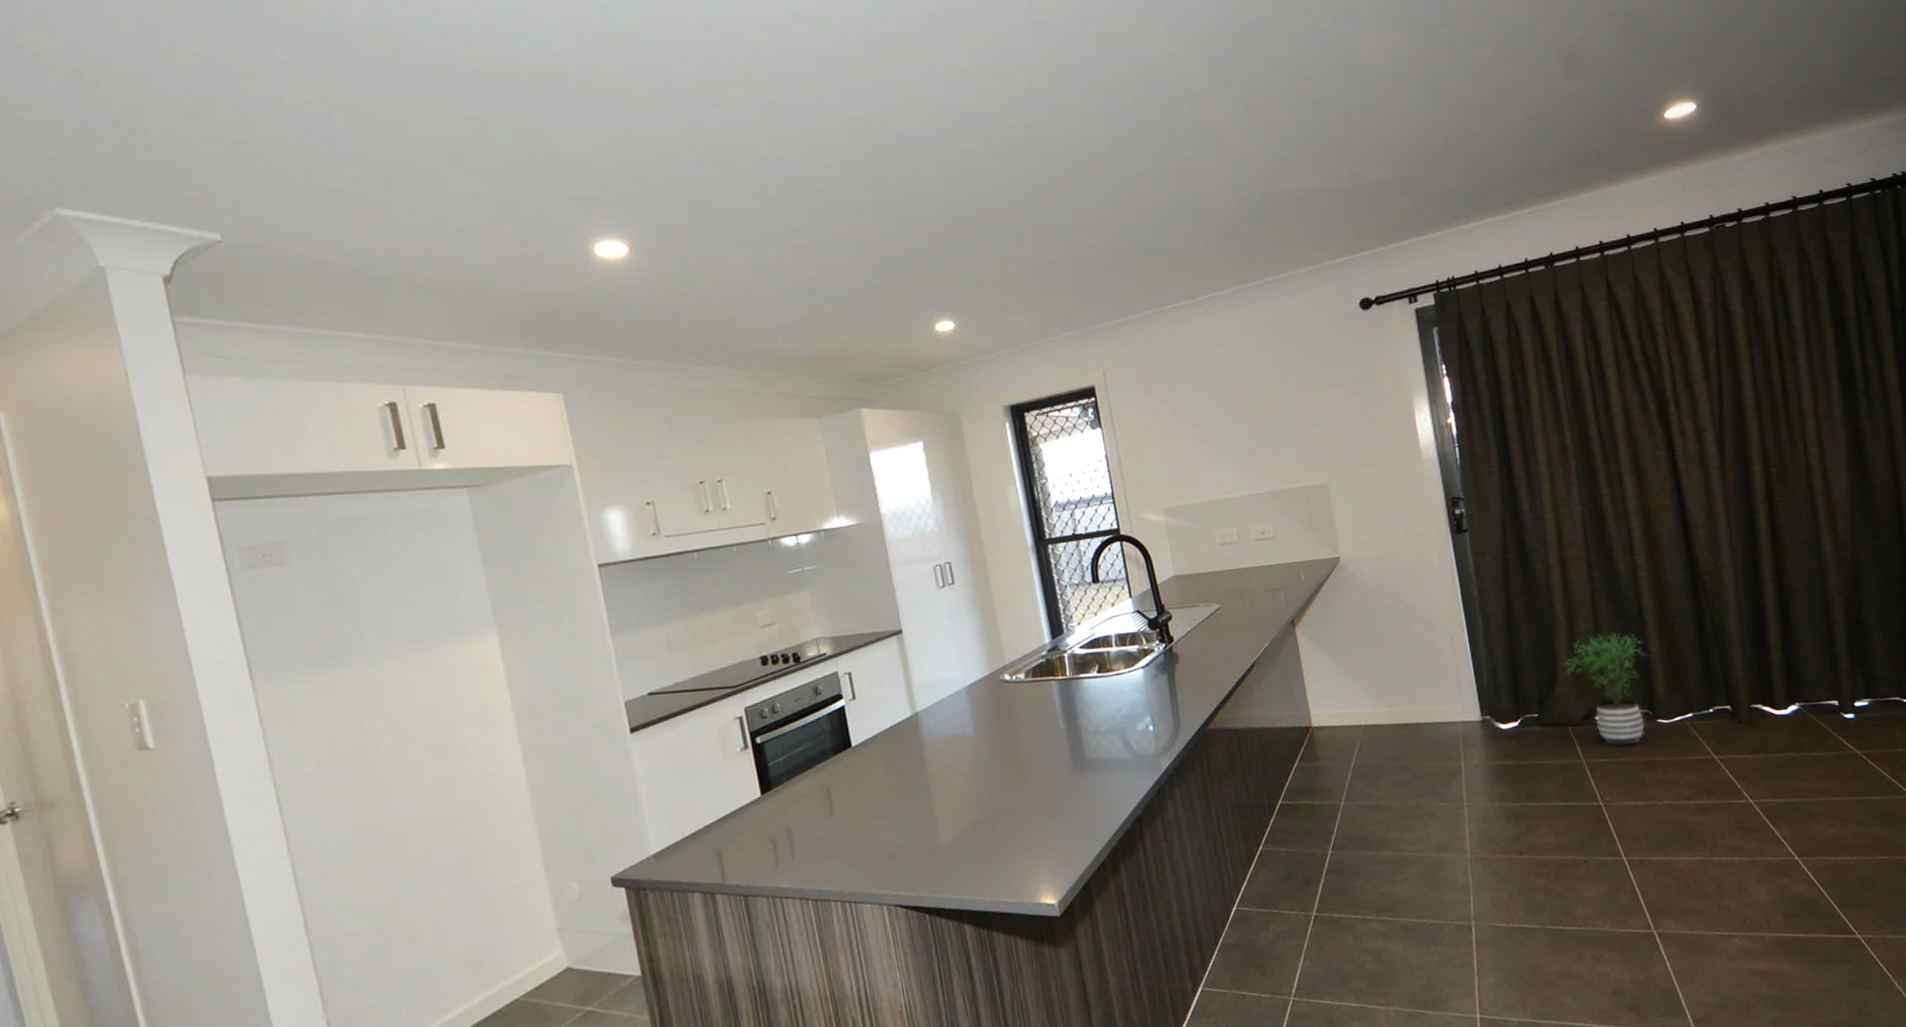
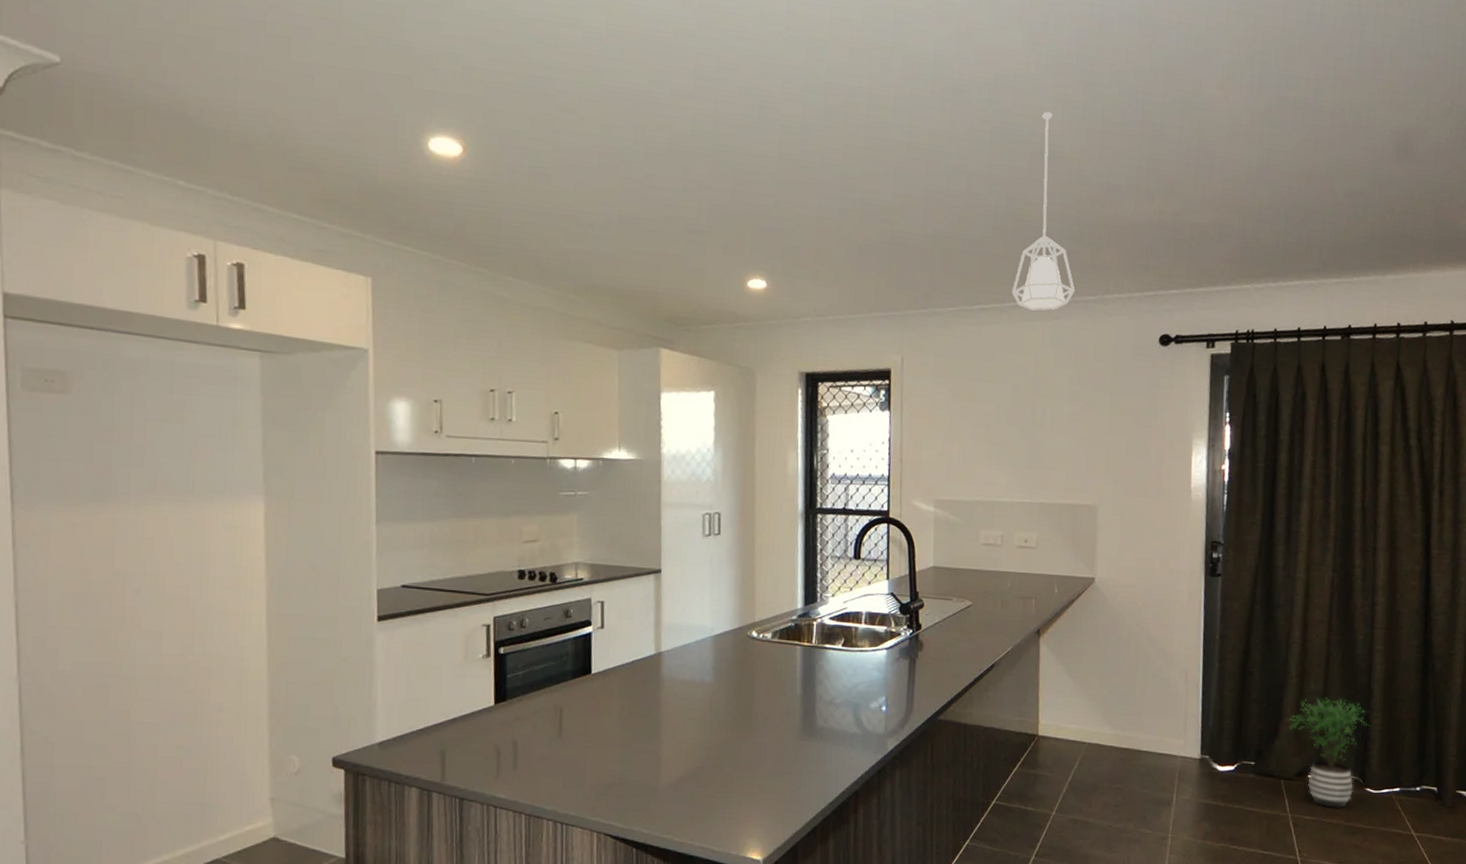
pendant lamp: none [1199,96,1266,300] -> present [1012,111,1076,311]

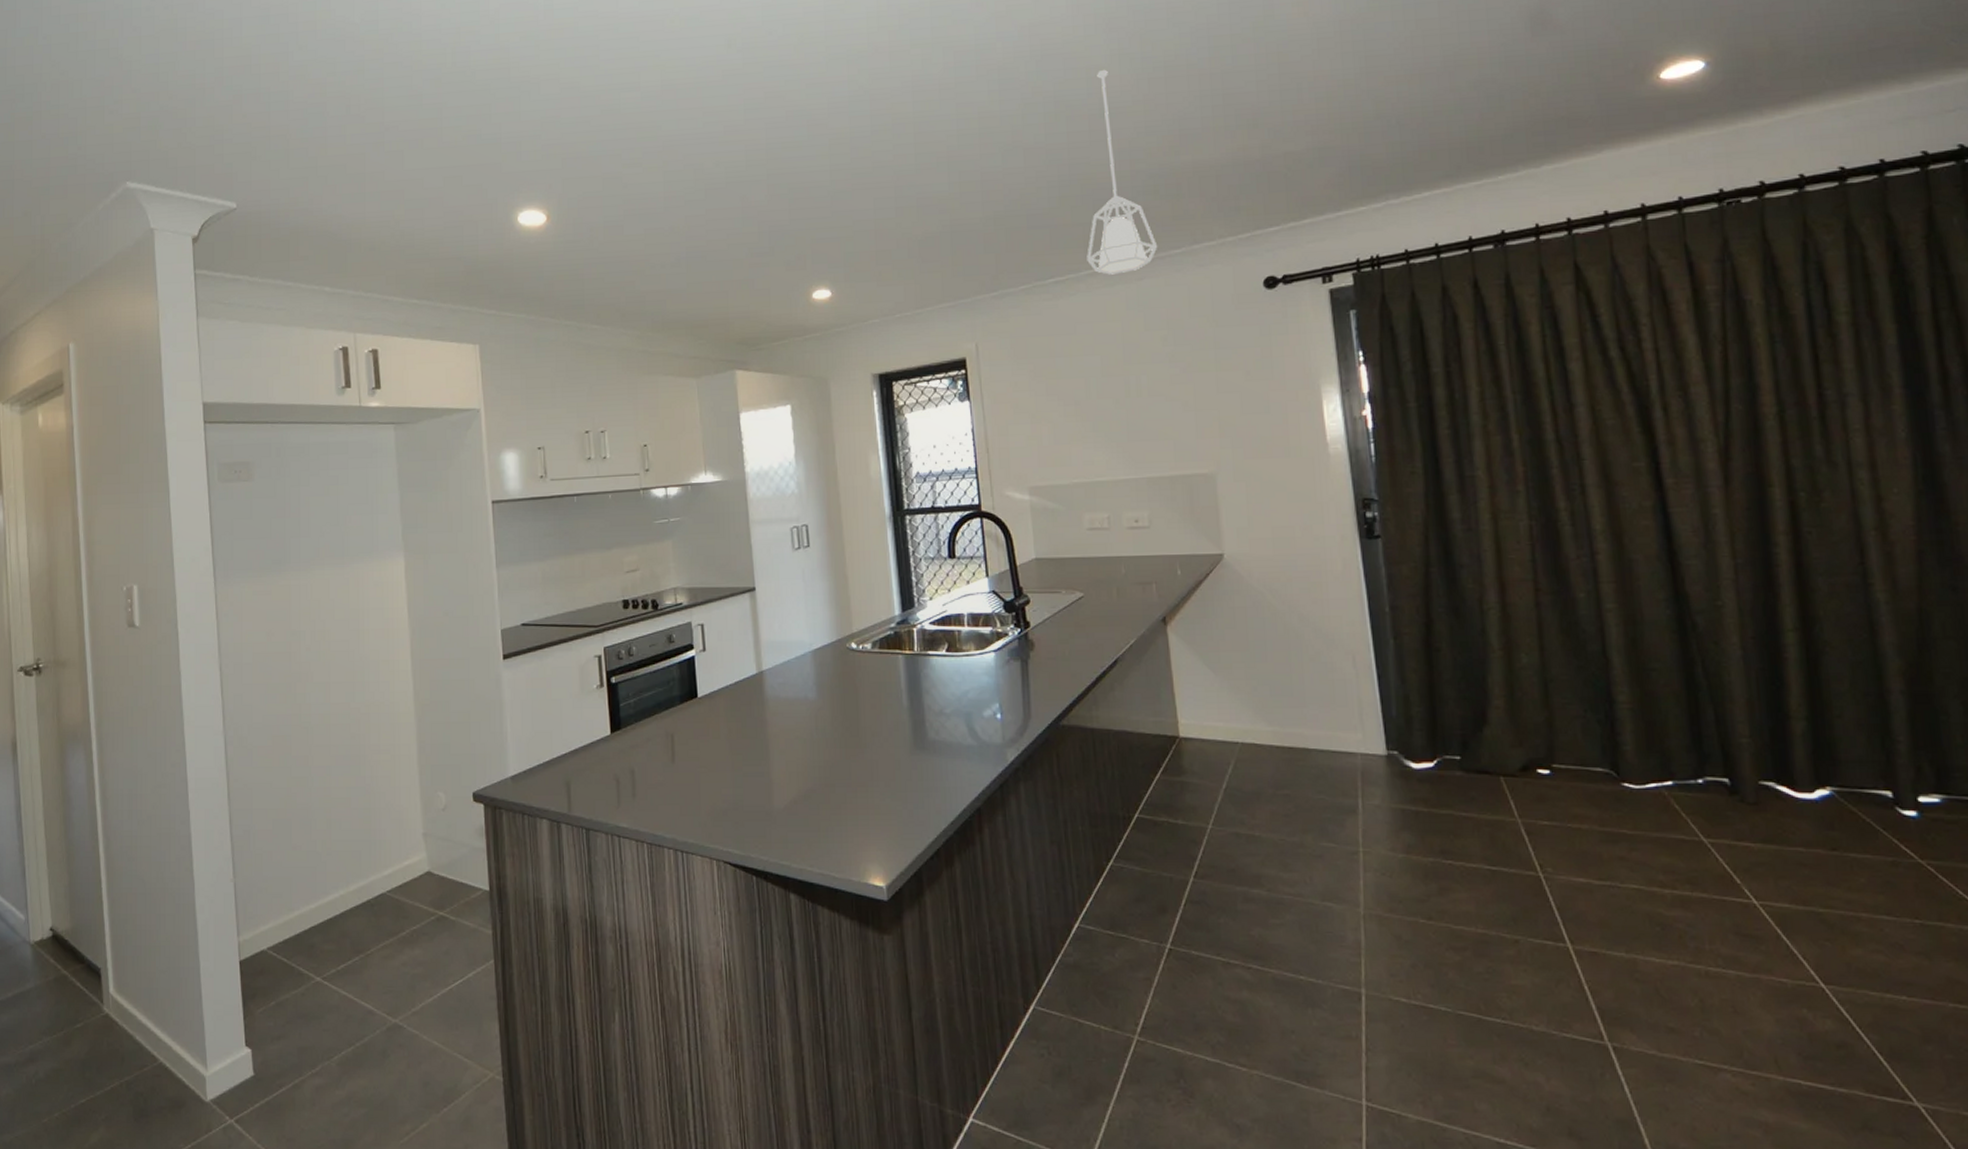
potted plant: present [1288,697,1373,808] -> none [1497,671,1618,810]

